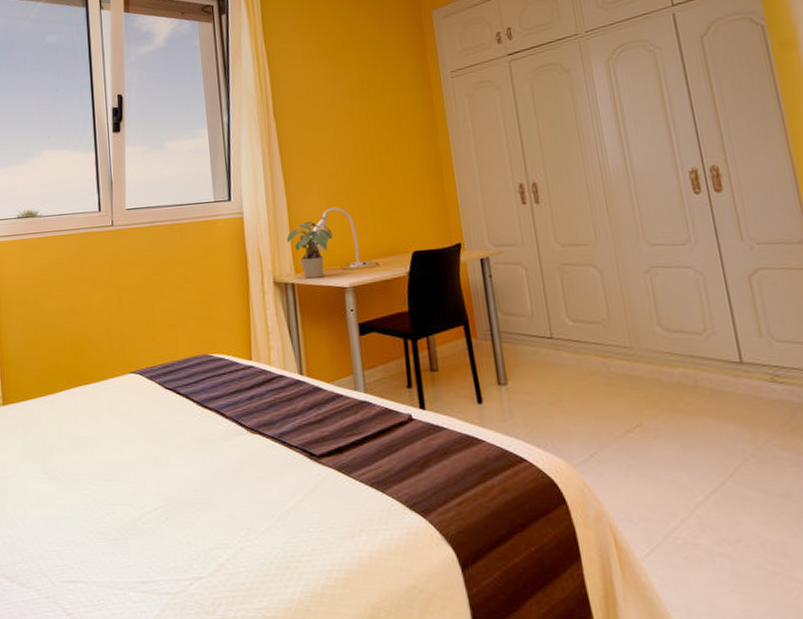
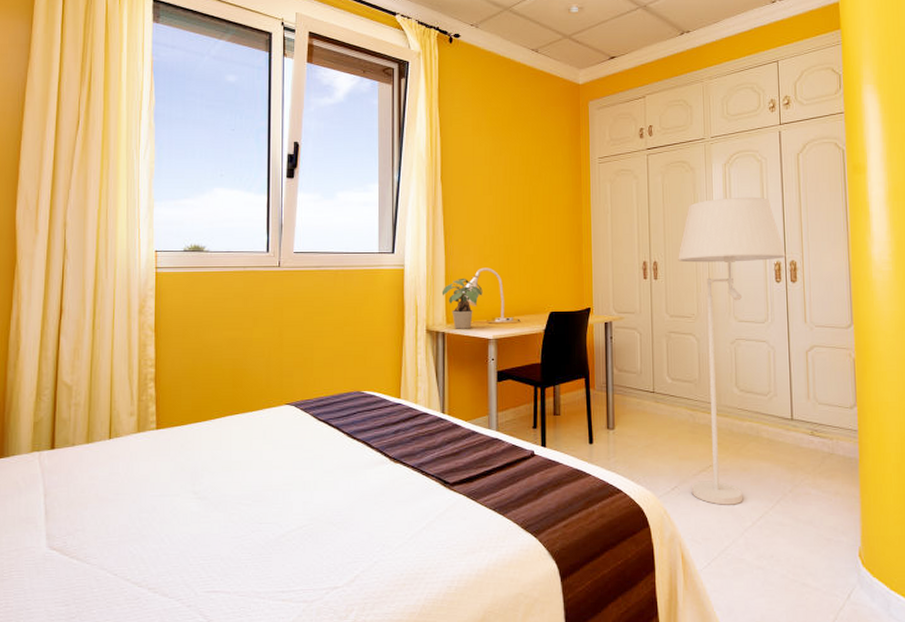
floor lamp: none [561,94,703,475] -> present [678,196,786,505]

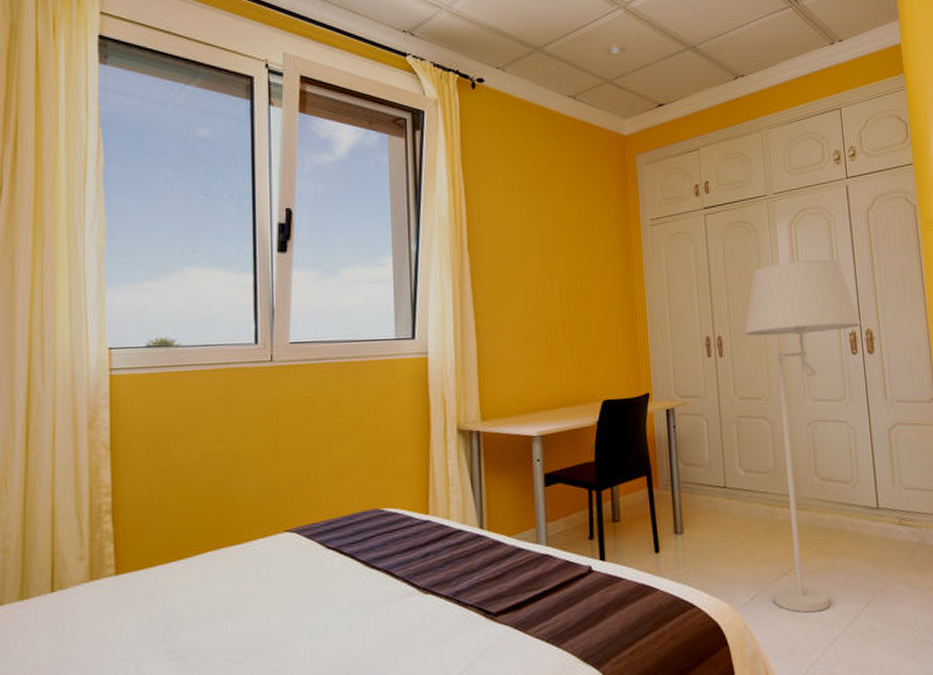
potted plant: present [441,278,483,329] -> none [474,364,523,427]
table lamp: present [453,267,521,324] -> none [487,351,569,418]

